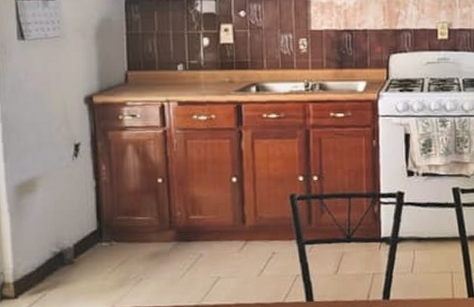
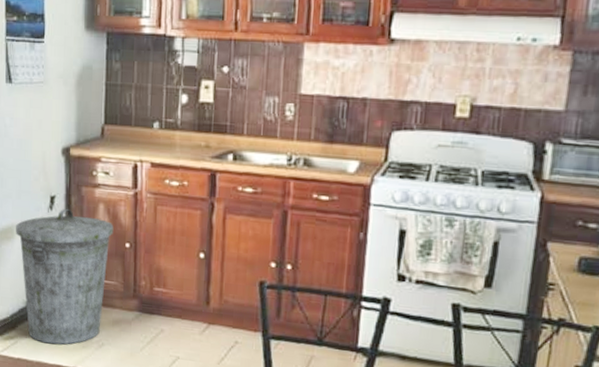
trash can: none [37,155,144,290] -> present [16,209,114,345]

